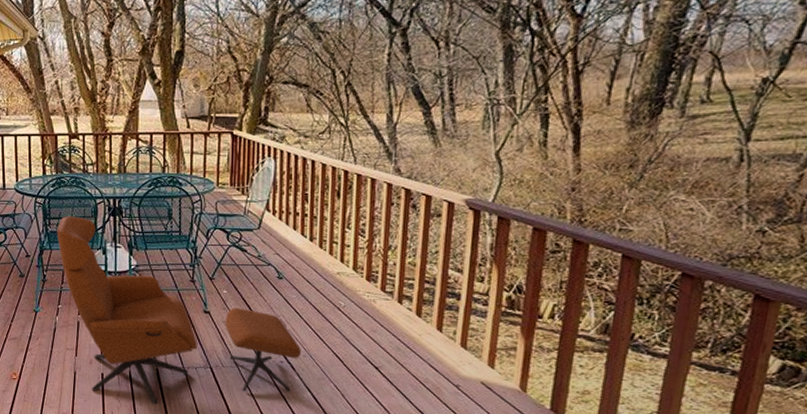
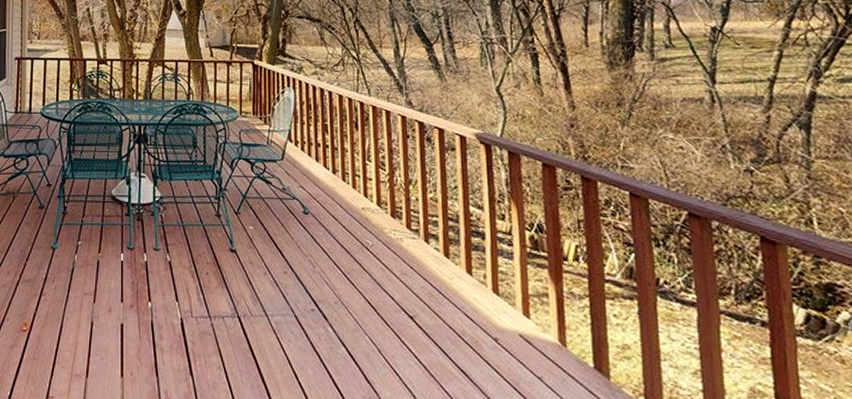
lounge chair: present [56,216,302,404] -> none [80,142,333,363]

